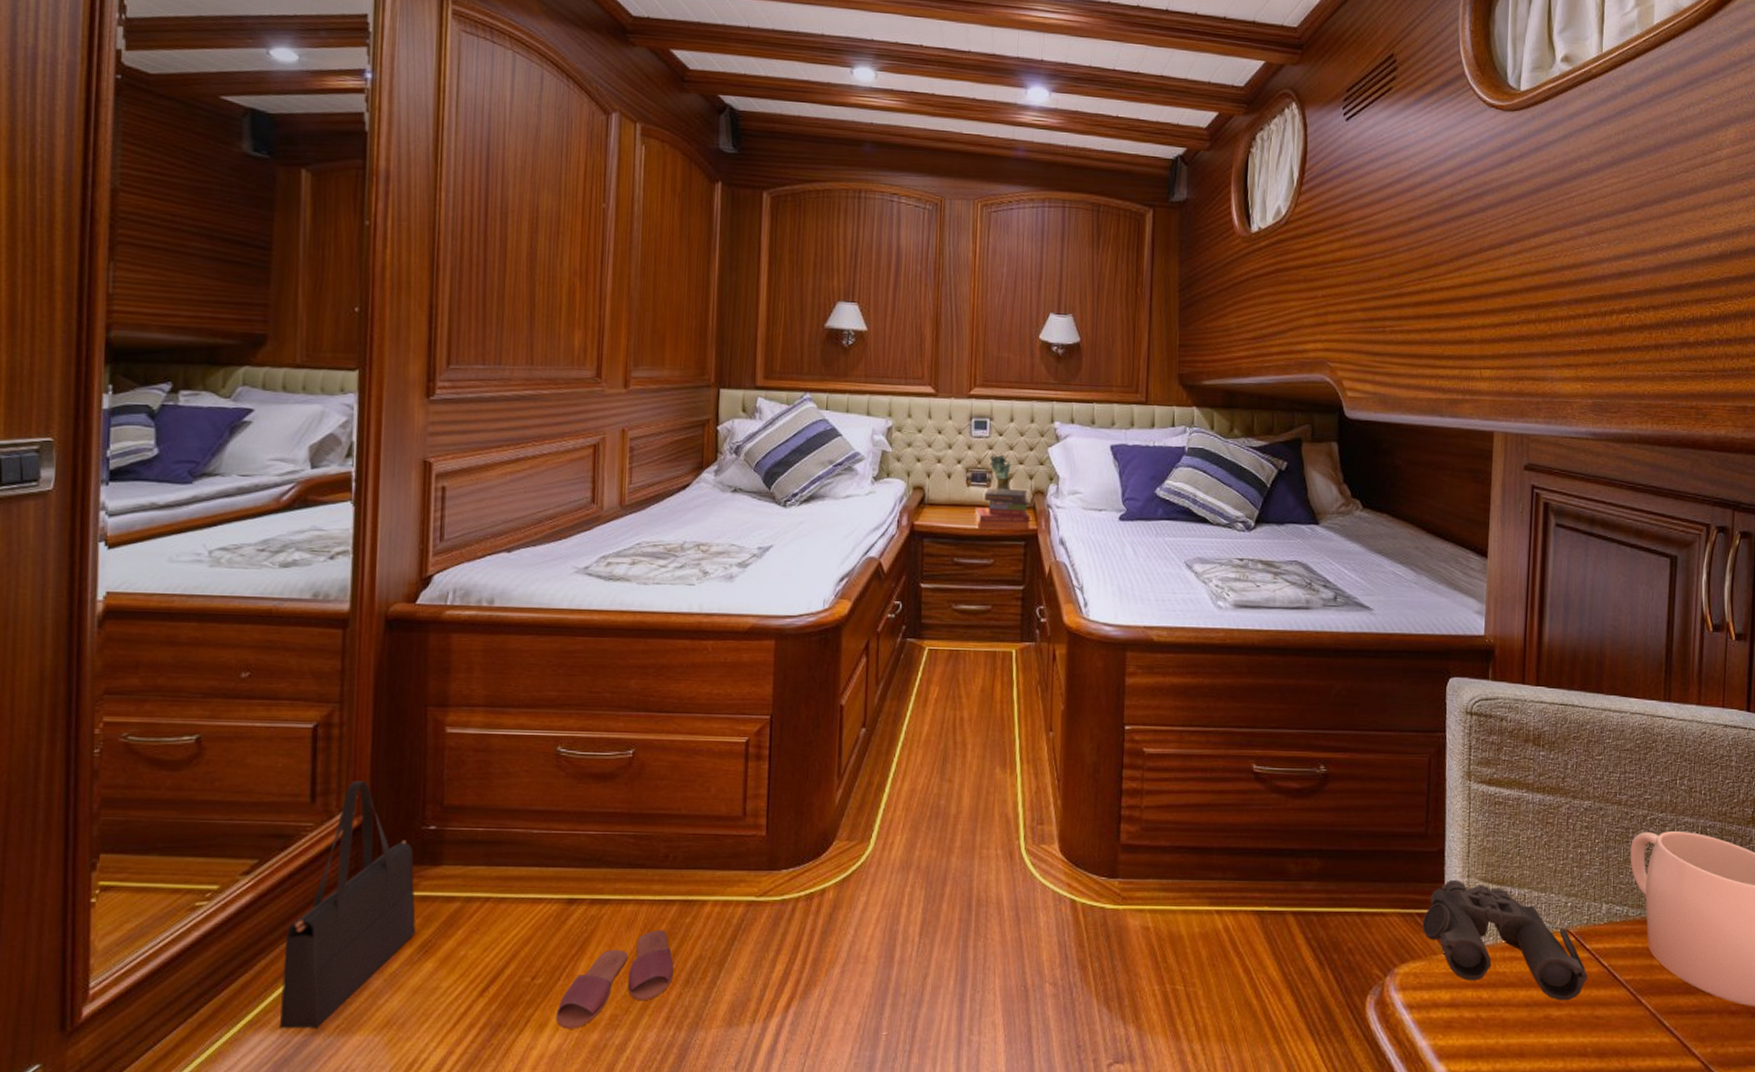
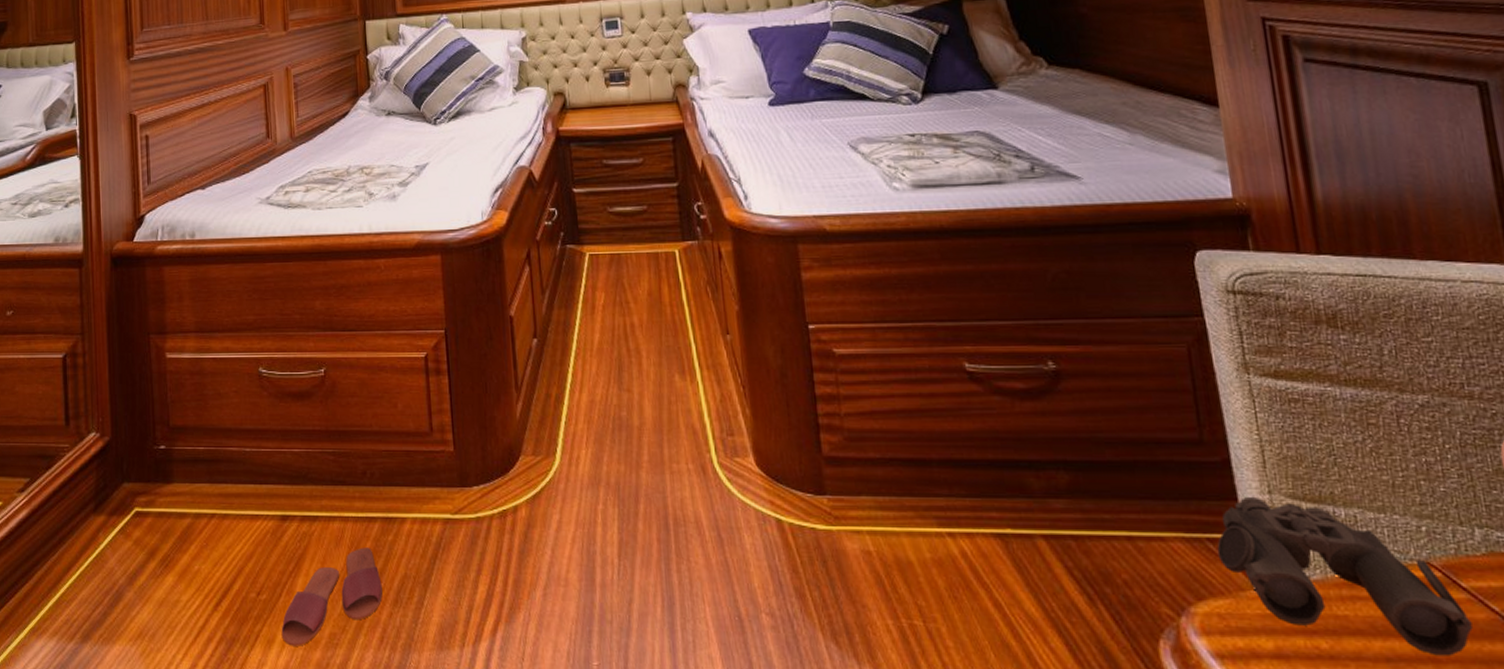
tote bag: present [278,781,417,1029] -> none [54,405,157,638]
books: present [975,487,1030,531] -> none [618,84,676,128]
vase: present [989,452,1012,490] -> none [625,50,651,87]

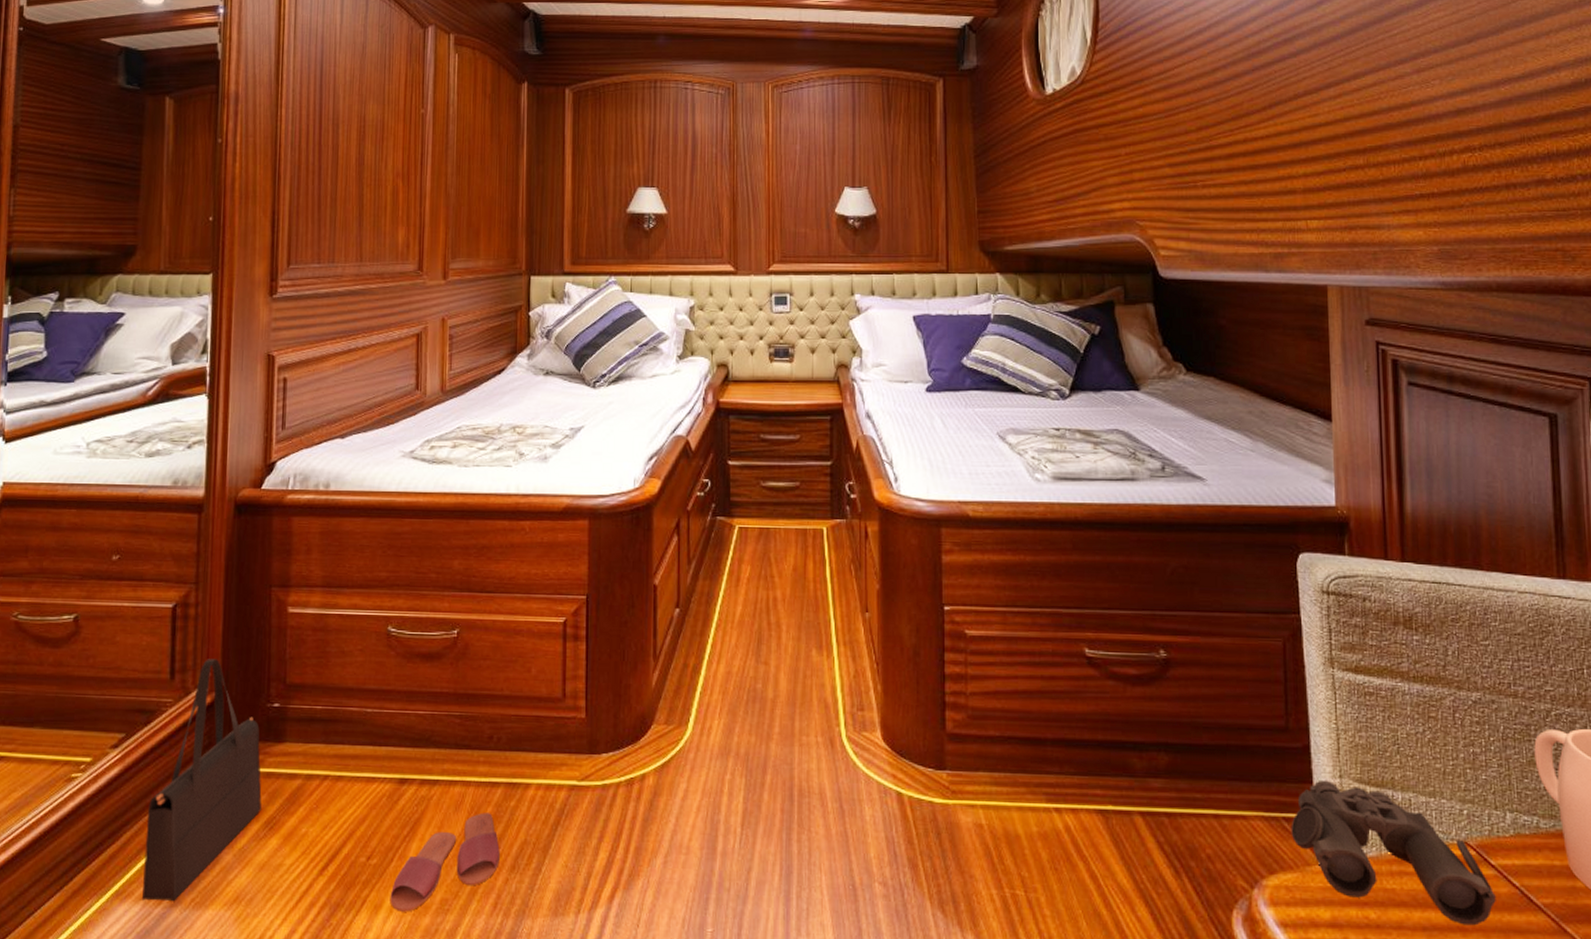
tote bag: none [54,405,157,638] -> present [141,659,263,902]

